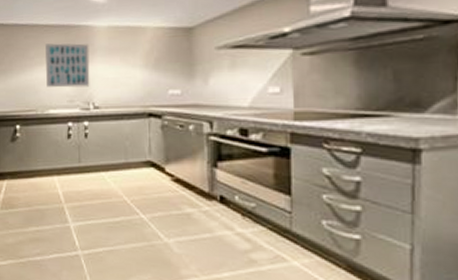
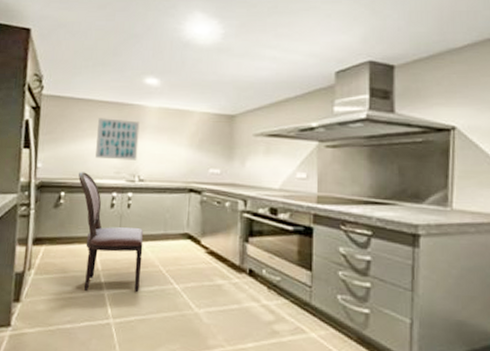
dining chair: none [32,103,105,224] -> present [78,172,144,293]

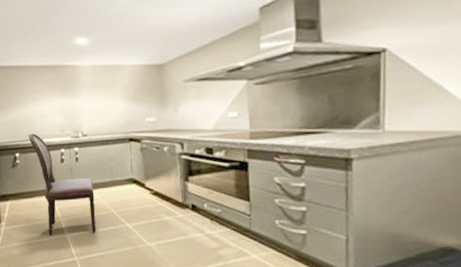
wall art: present [95,118,140,161] -> none [38,81,78,120]

